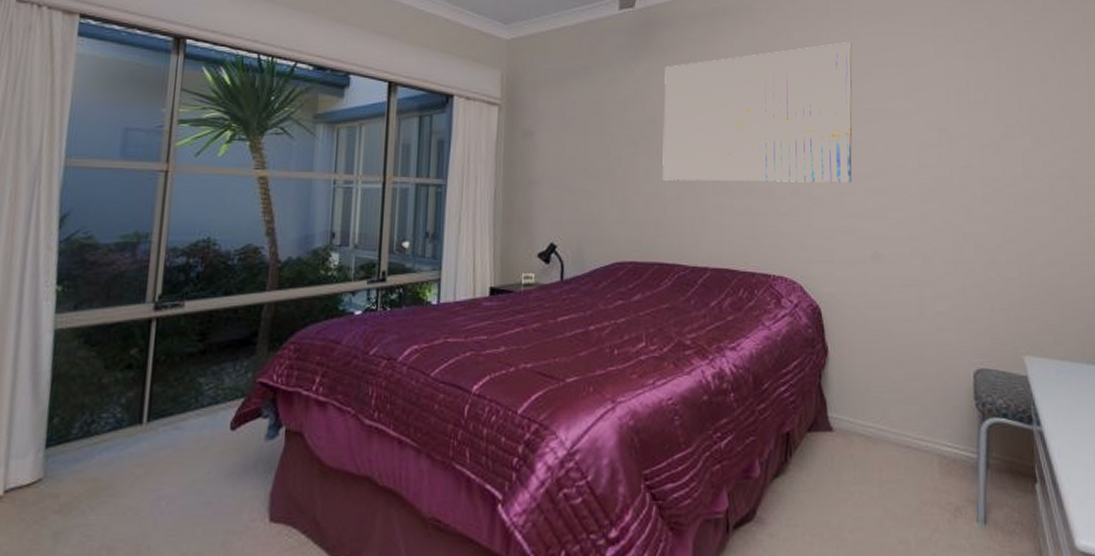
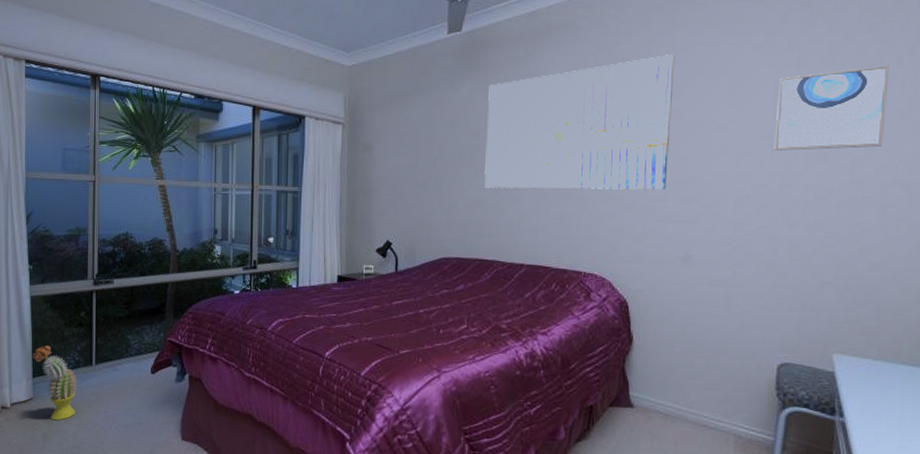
decorative plant: none [47,399,117,510] -> present [32,345,77,421]
wall art: none [950,61,1047,143] -> present [774,65,890,151]

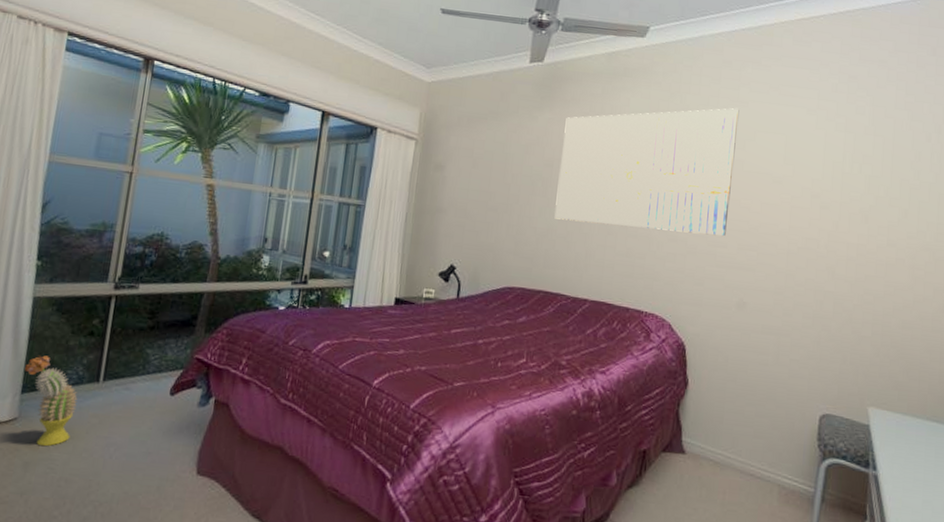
wall art: present [774,65,890,151] -> none [822,140,921,214]

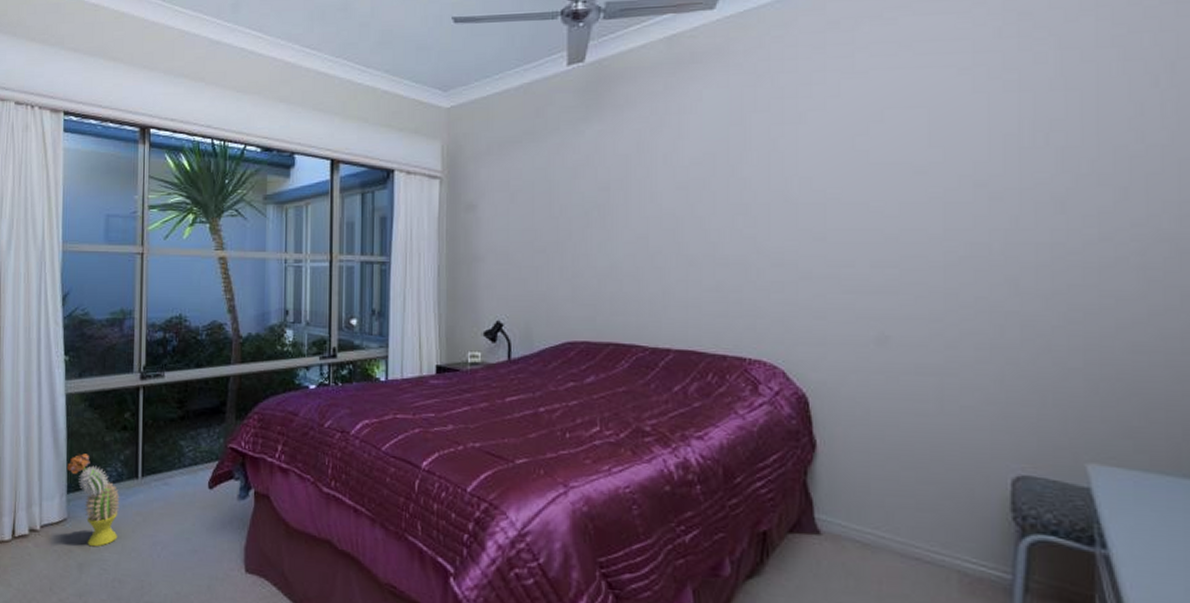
wall art: present [554,108,739,236] -> none [618,83,857,254]

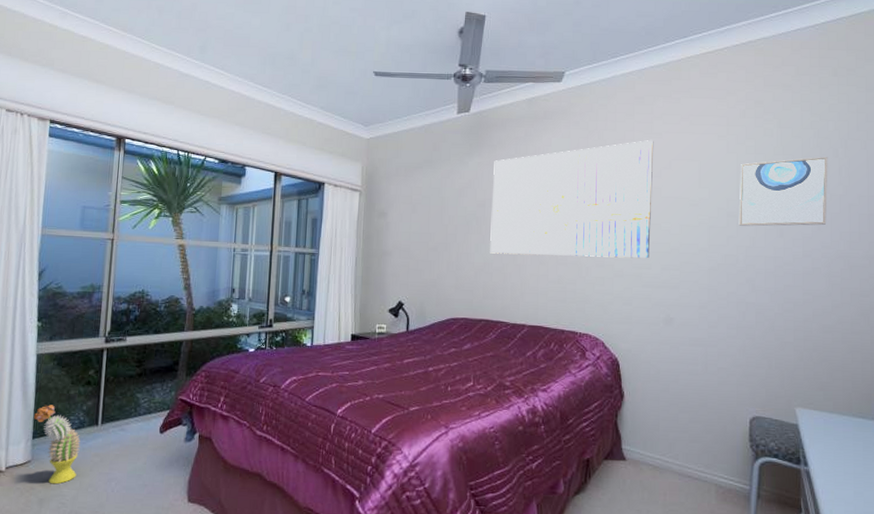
wall art: none [618,83,857,254] -> present [490,140,654,259]
wall art: none [992,87,1142,200] -> present [739,156,828,226]

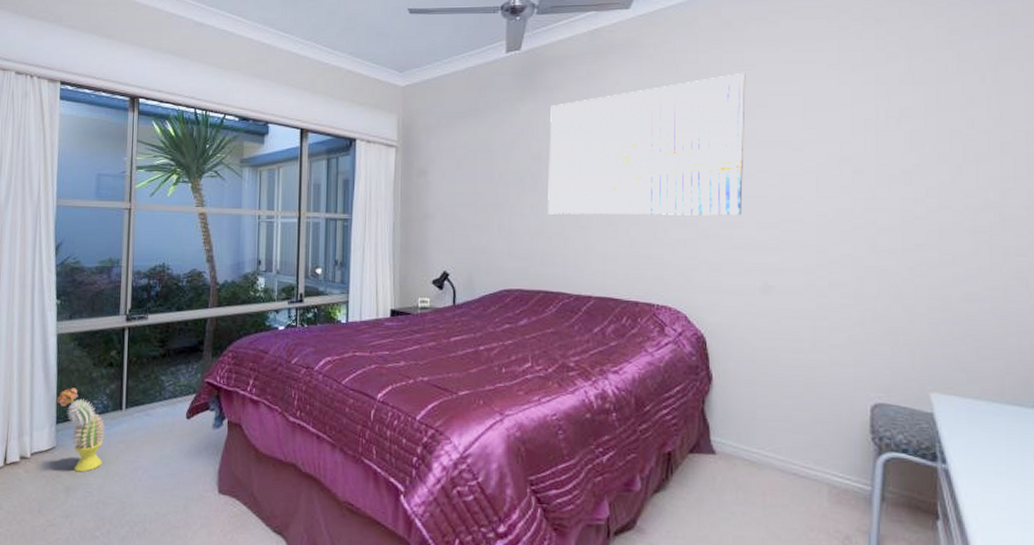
wall art: present [739,156,828,226] -> none [855,83,972,173]

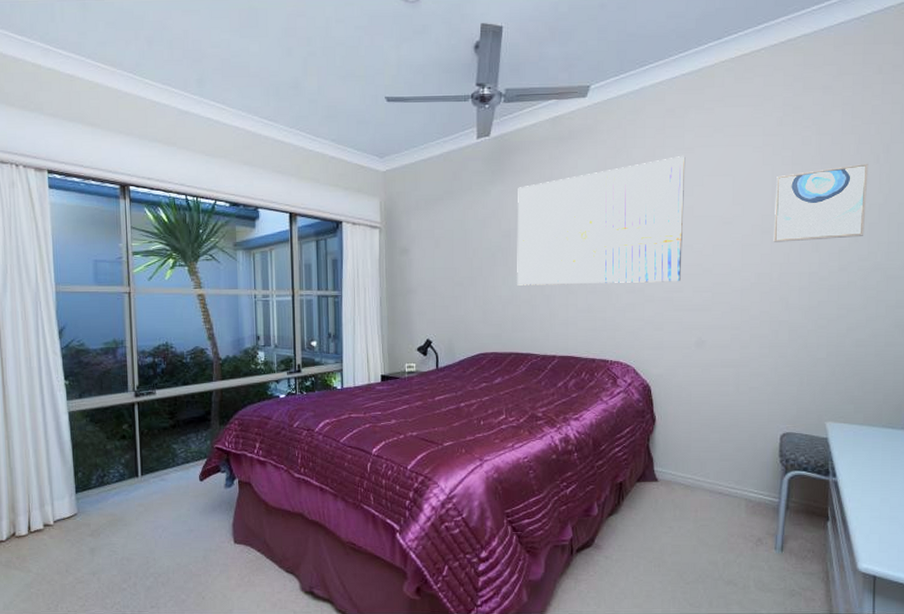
decorative plant: present [56,388,105,472] -> none [73,460,124,534]
wall art: none [855,83,972,173] -> present [773,163,869,242]

